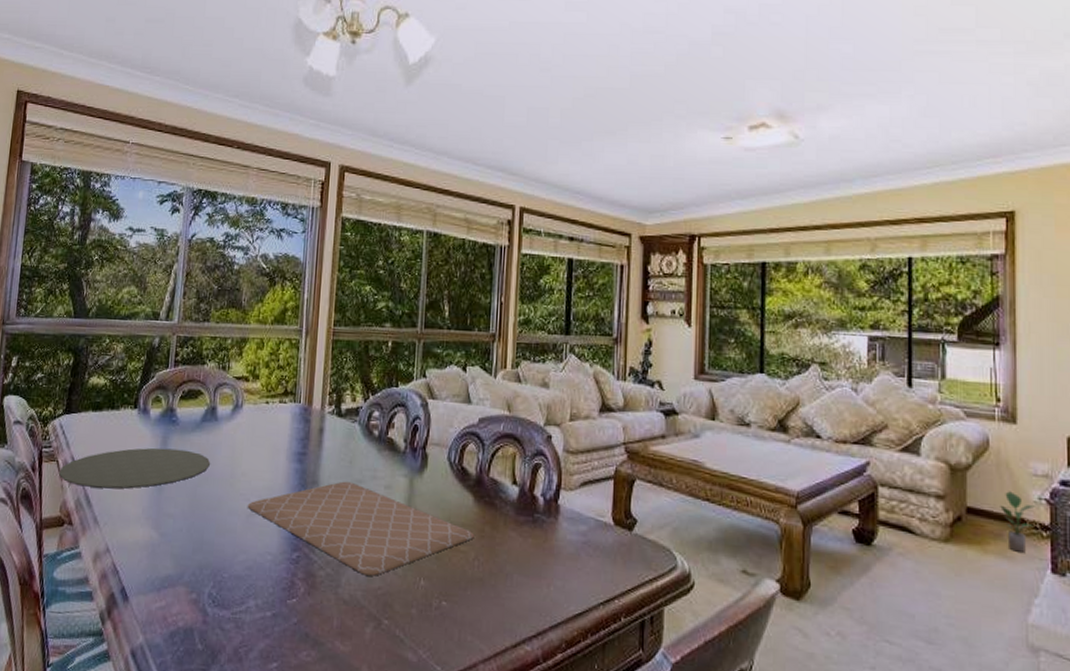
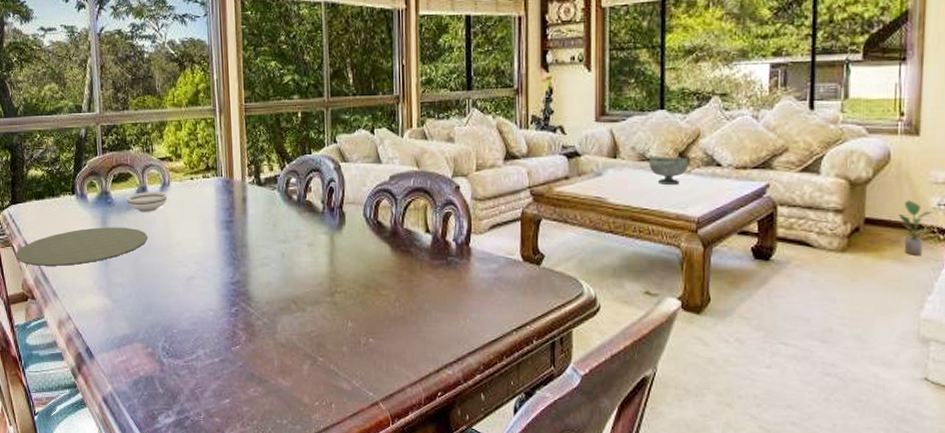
bowl: none [193,412,239,436] -> present [127,192,168,212]
placemat: present [247,481,474,576] -> none [186,242,394,322]
decorative bowl: none [747,422,788,455] -> present [648,156,689,186]

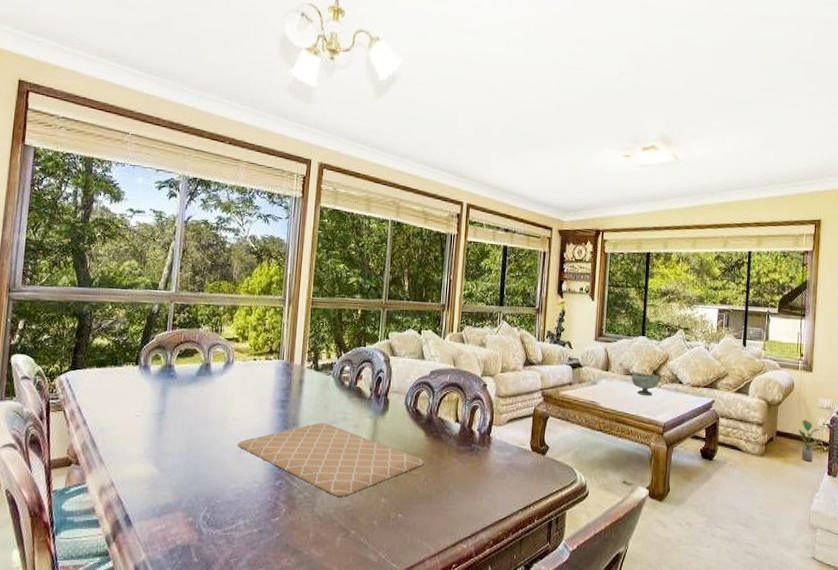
placemat: present [15,227,147,266] -> none [65,398,205,433]
bowl: present [127,192,168,212] -> none [189,368,230,387]
placemat: none [186,242,394,322] -> present [237,422,425,497]

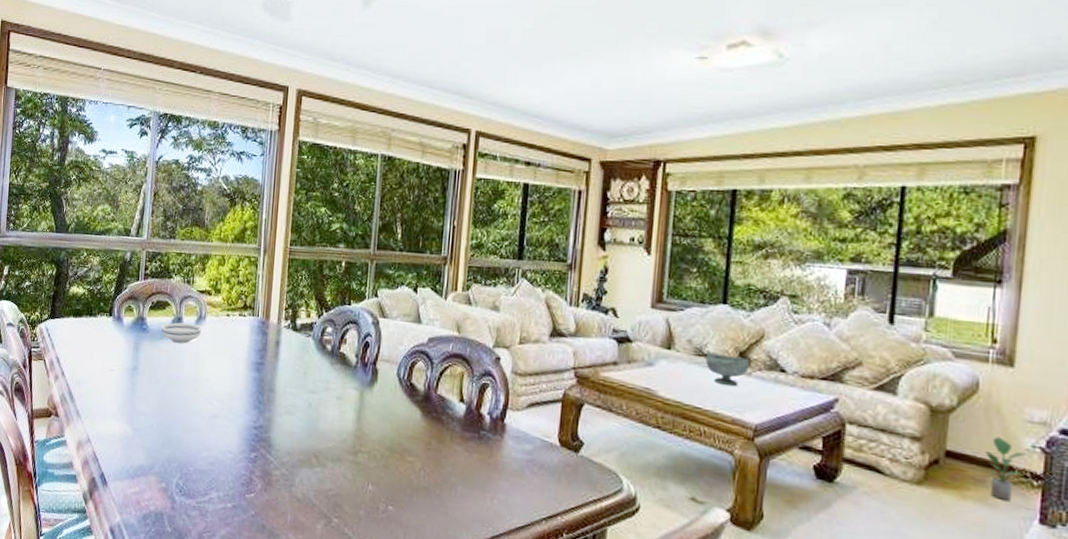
bowl: none [189,368,230,387] -> present [161,322,202,344]
placemat: present [237,422,425,497] -> none [210,390,421,479]

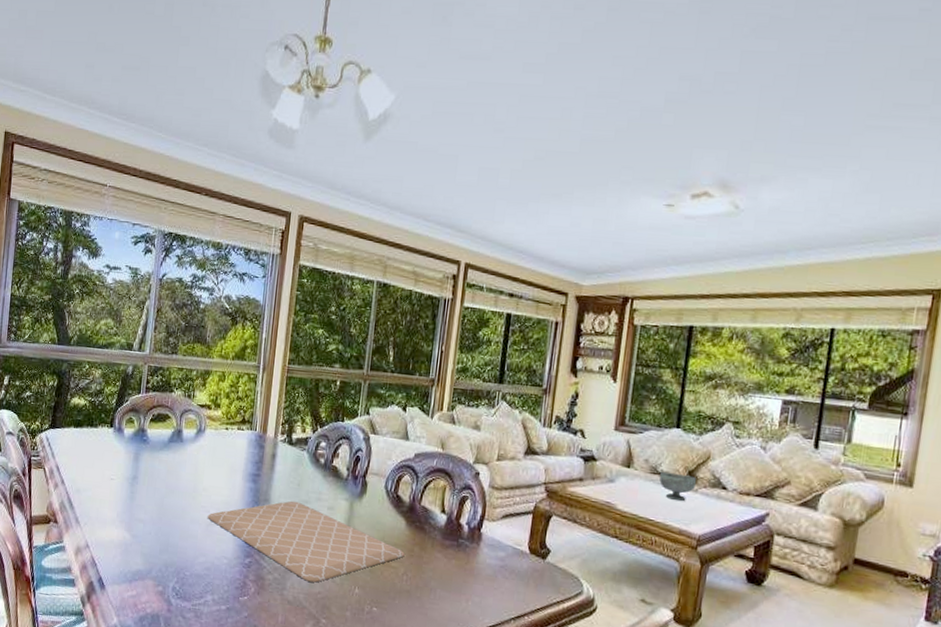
bowl: present [161,322,202,344] -> none [161,434,202,455]
placemat: none [210,390,421,479] -> present [207,500,405,583]
potted plant: present [985,437,1029,501] -> none [885,547,920,601]

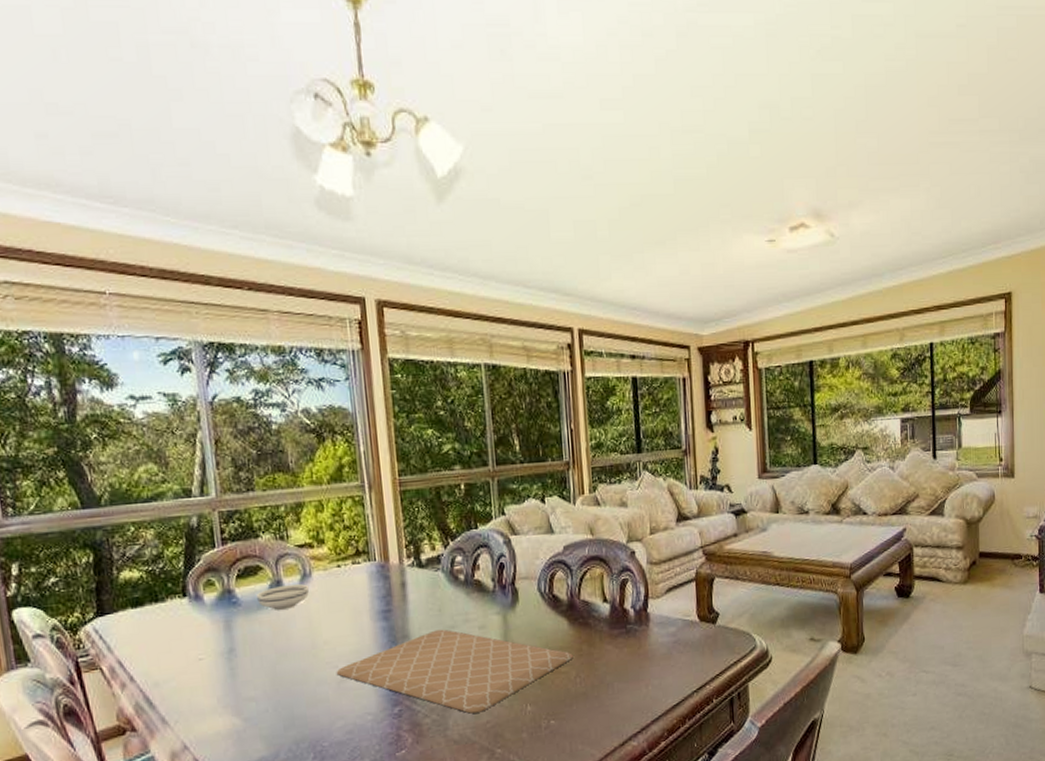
bowl: none [161,434,202,455] -> present [257,584,310,610]
decorative bowl: present [659,471,697,502] -> none [806,508,841,536]

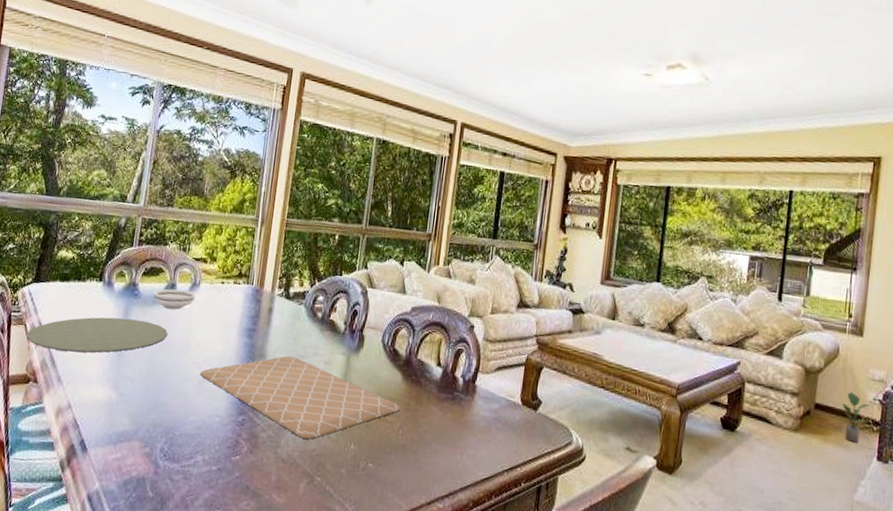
placemat: none [105,629,286,690] -> present [25,317,168,353]
potted plant: none [1003,533,1029,582] -> present [842,392,871,443]

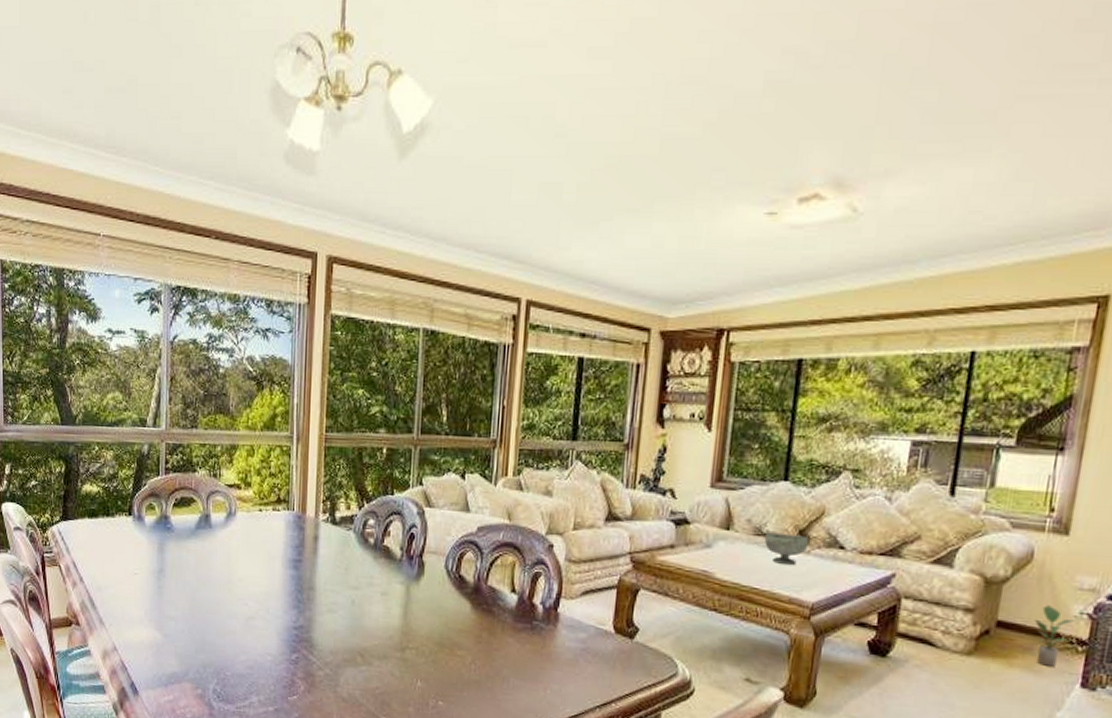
placemat: present [25,317,168,353] -> none [61,554,207,592]
bowl: present [153,289,196,310] -> none [188,520,233,542]
placemat: present [199,356,401,439] -> none [245,587,472,677]
decorative bowl: none [642,323,676,353] -> present [764,532,809,566]

